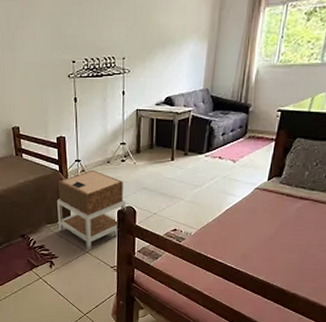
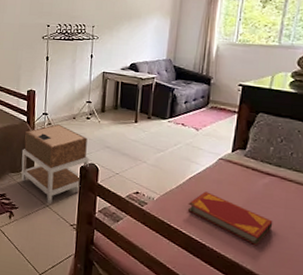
hardback book: none [223,221,304,265] -> present [187,191,273,245]

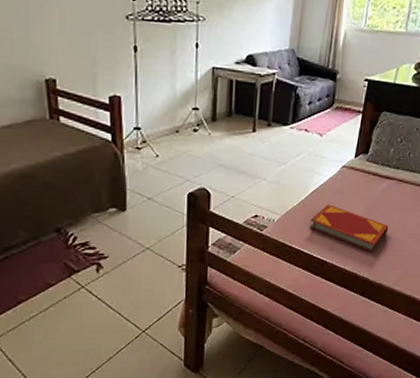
nightstand: present [21,124,89,204] -> none [107,141,199,245]

